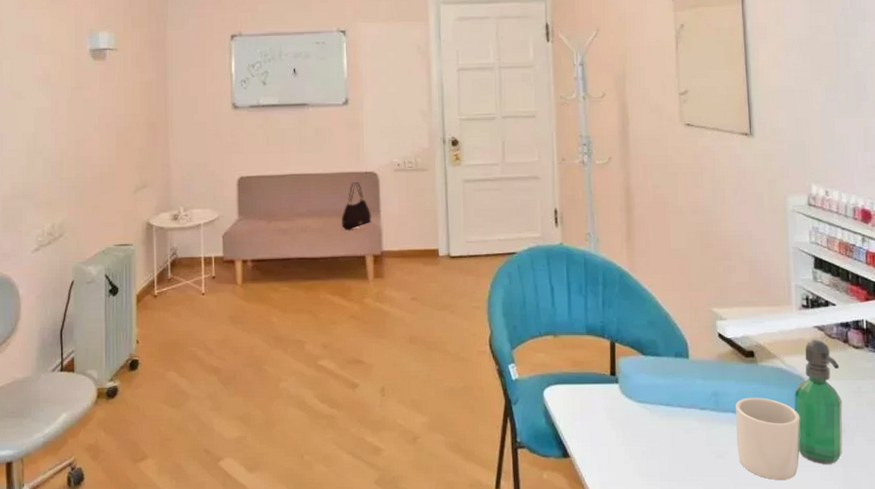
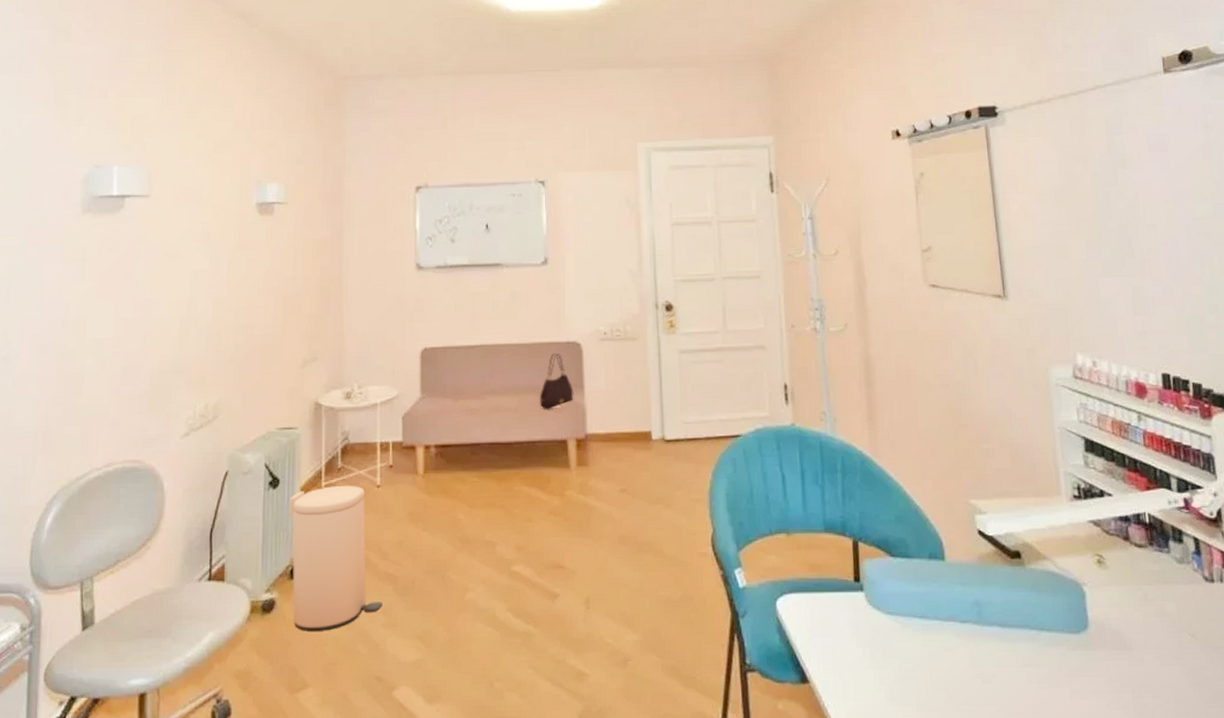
pedal bin: none [126,293,209,413] -> present [288,485,383,631]
mug: present [735,397,801,480] -> none [1001,607,1081,709]
soap dispenser: present [794,339,843,464] -> none [1070,536,1131,689]

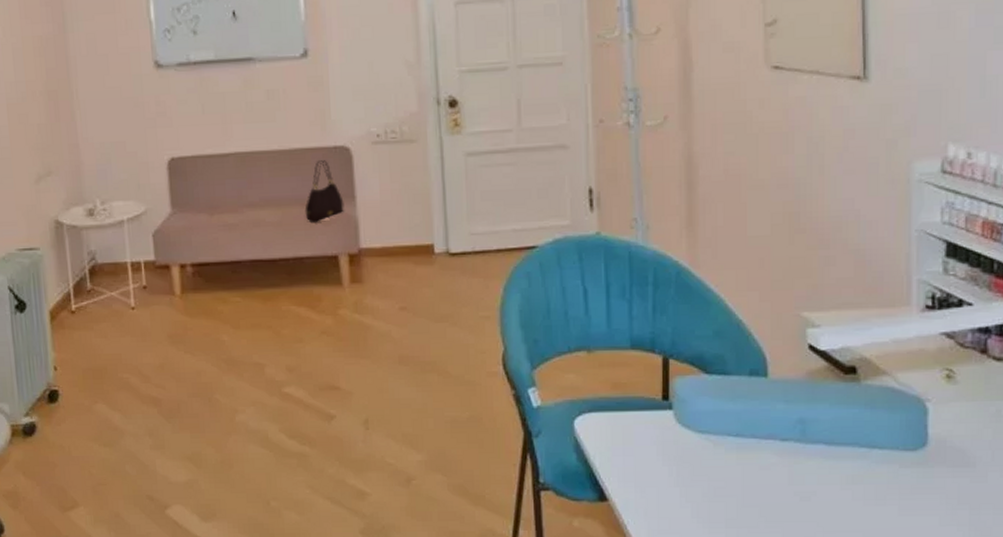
pedal bin: present [288,485,383,631] -> none [38,307,148,453]

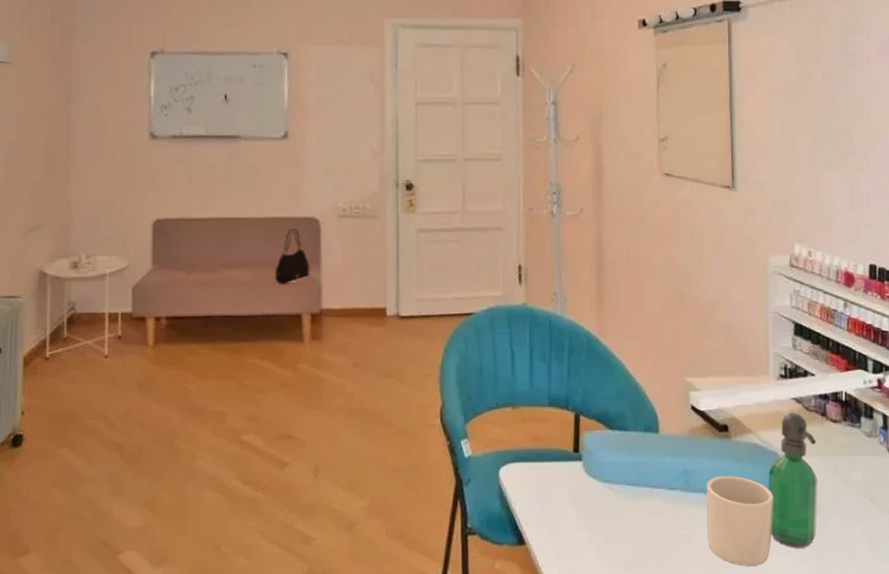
mug: none [827,424,915,526] -> present [706,476,774,566]
soap dispenser: none [908,350,974,507] -> present [768,412,818,548]

